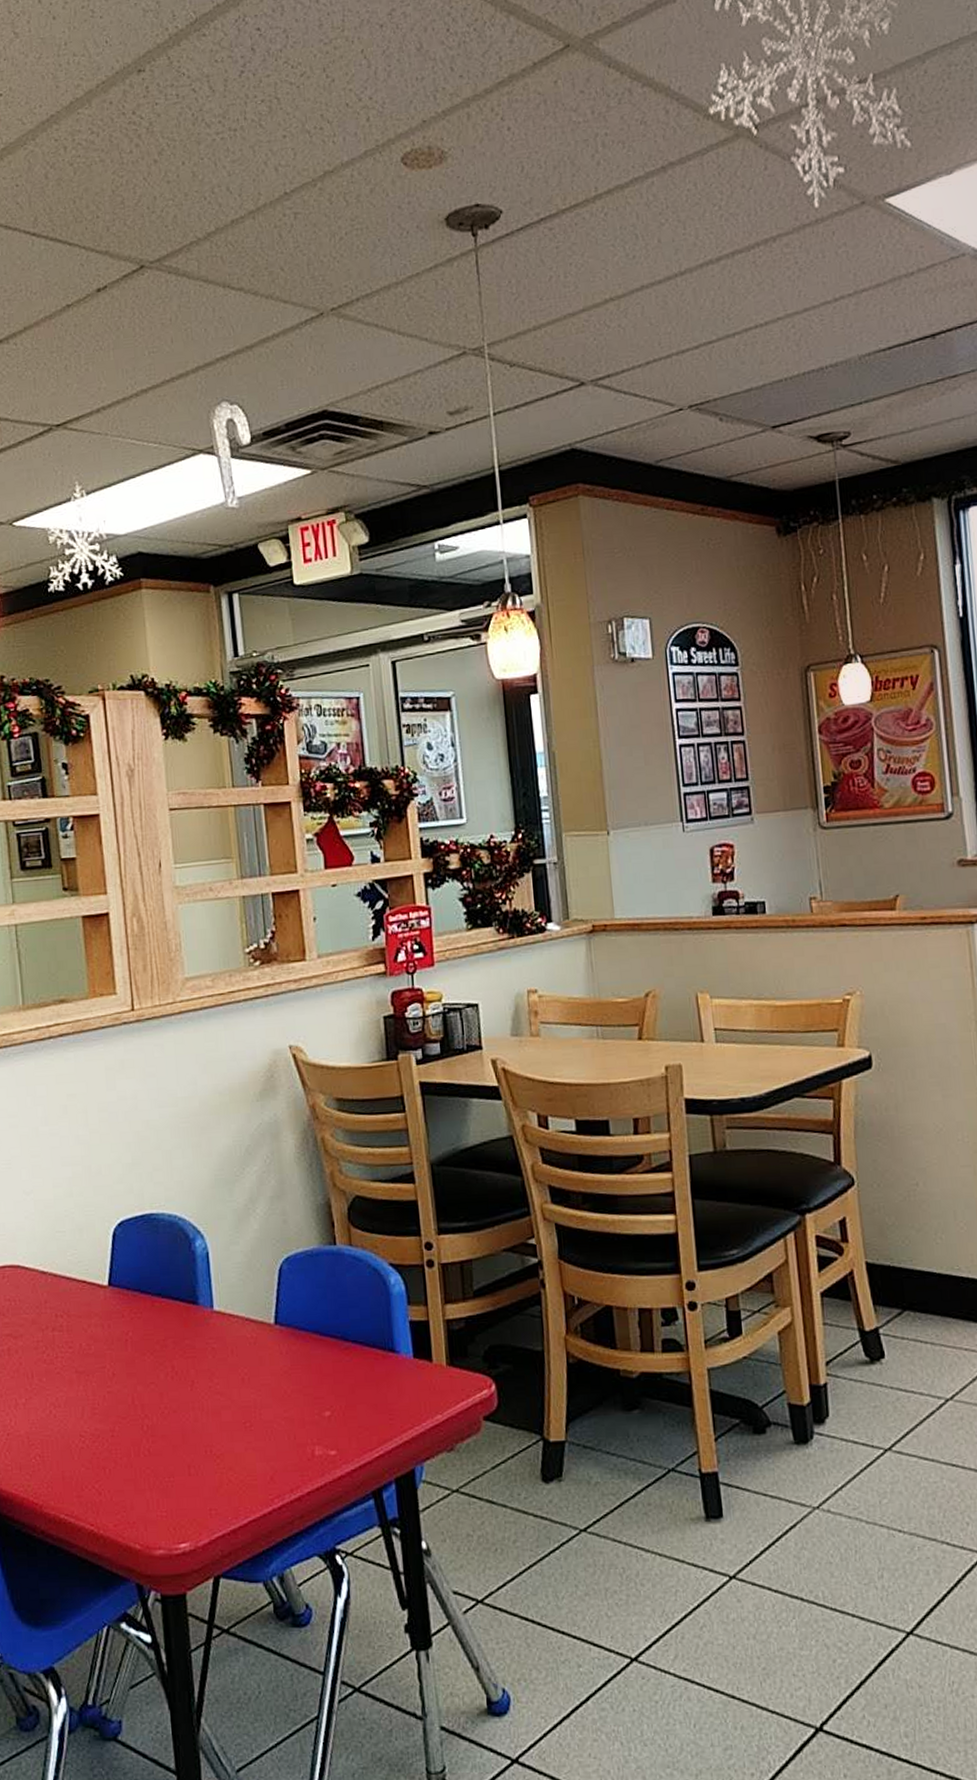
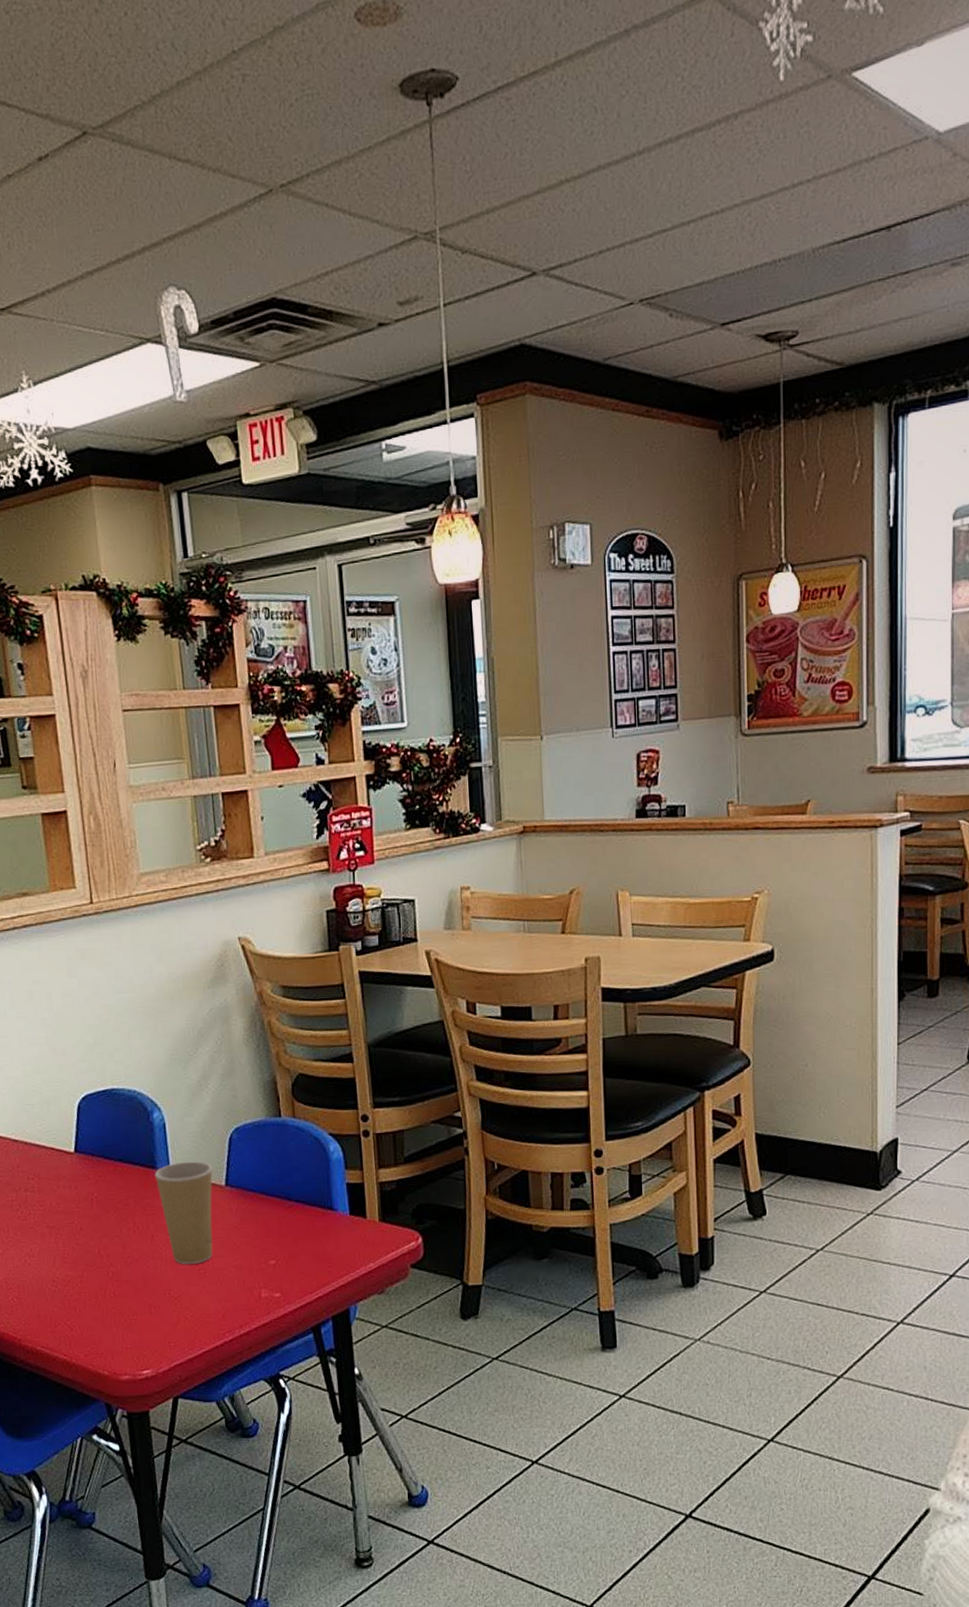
paper cup: none [196,1295,261,1417] -> present [154,1161,213,1265]

